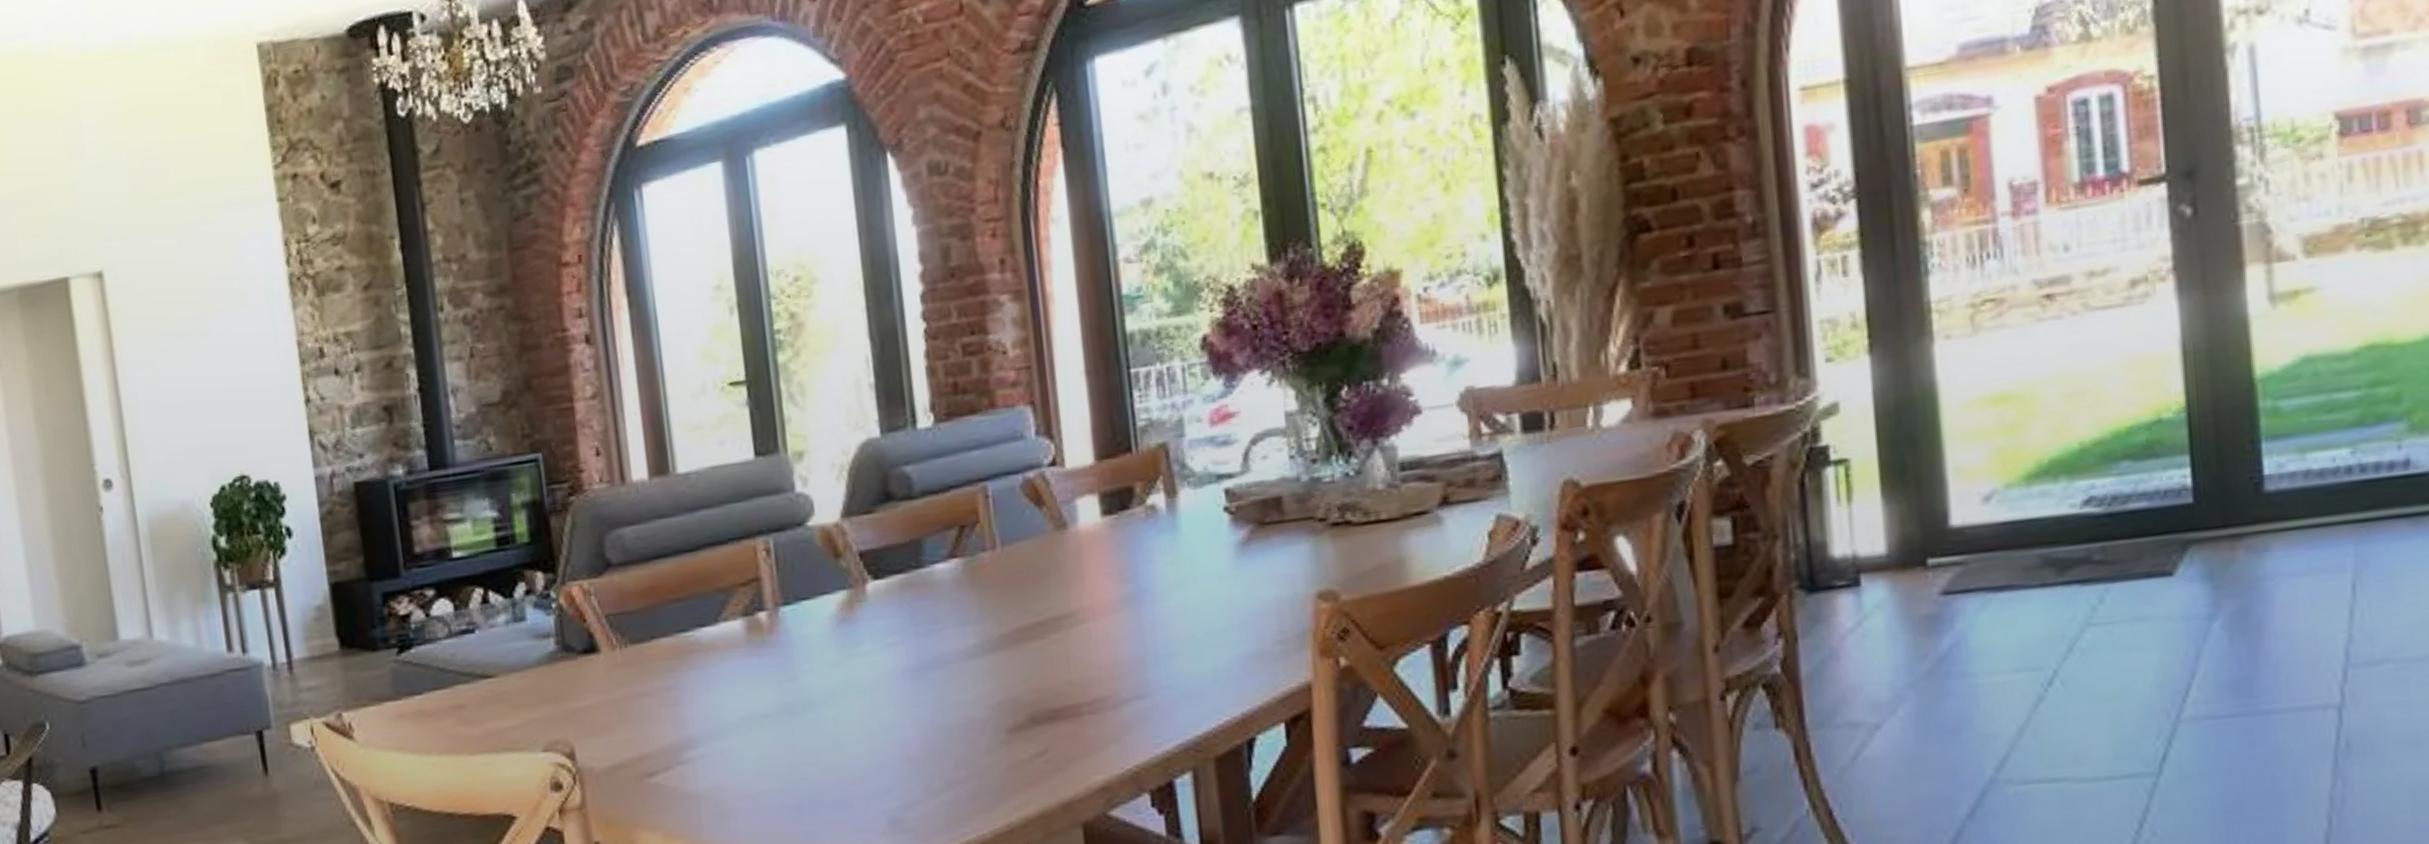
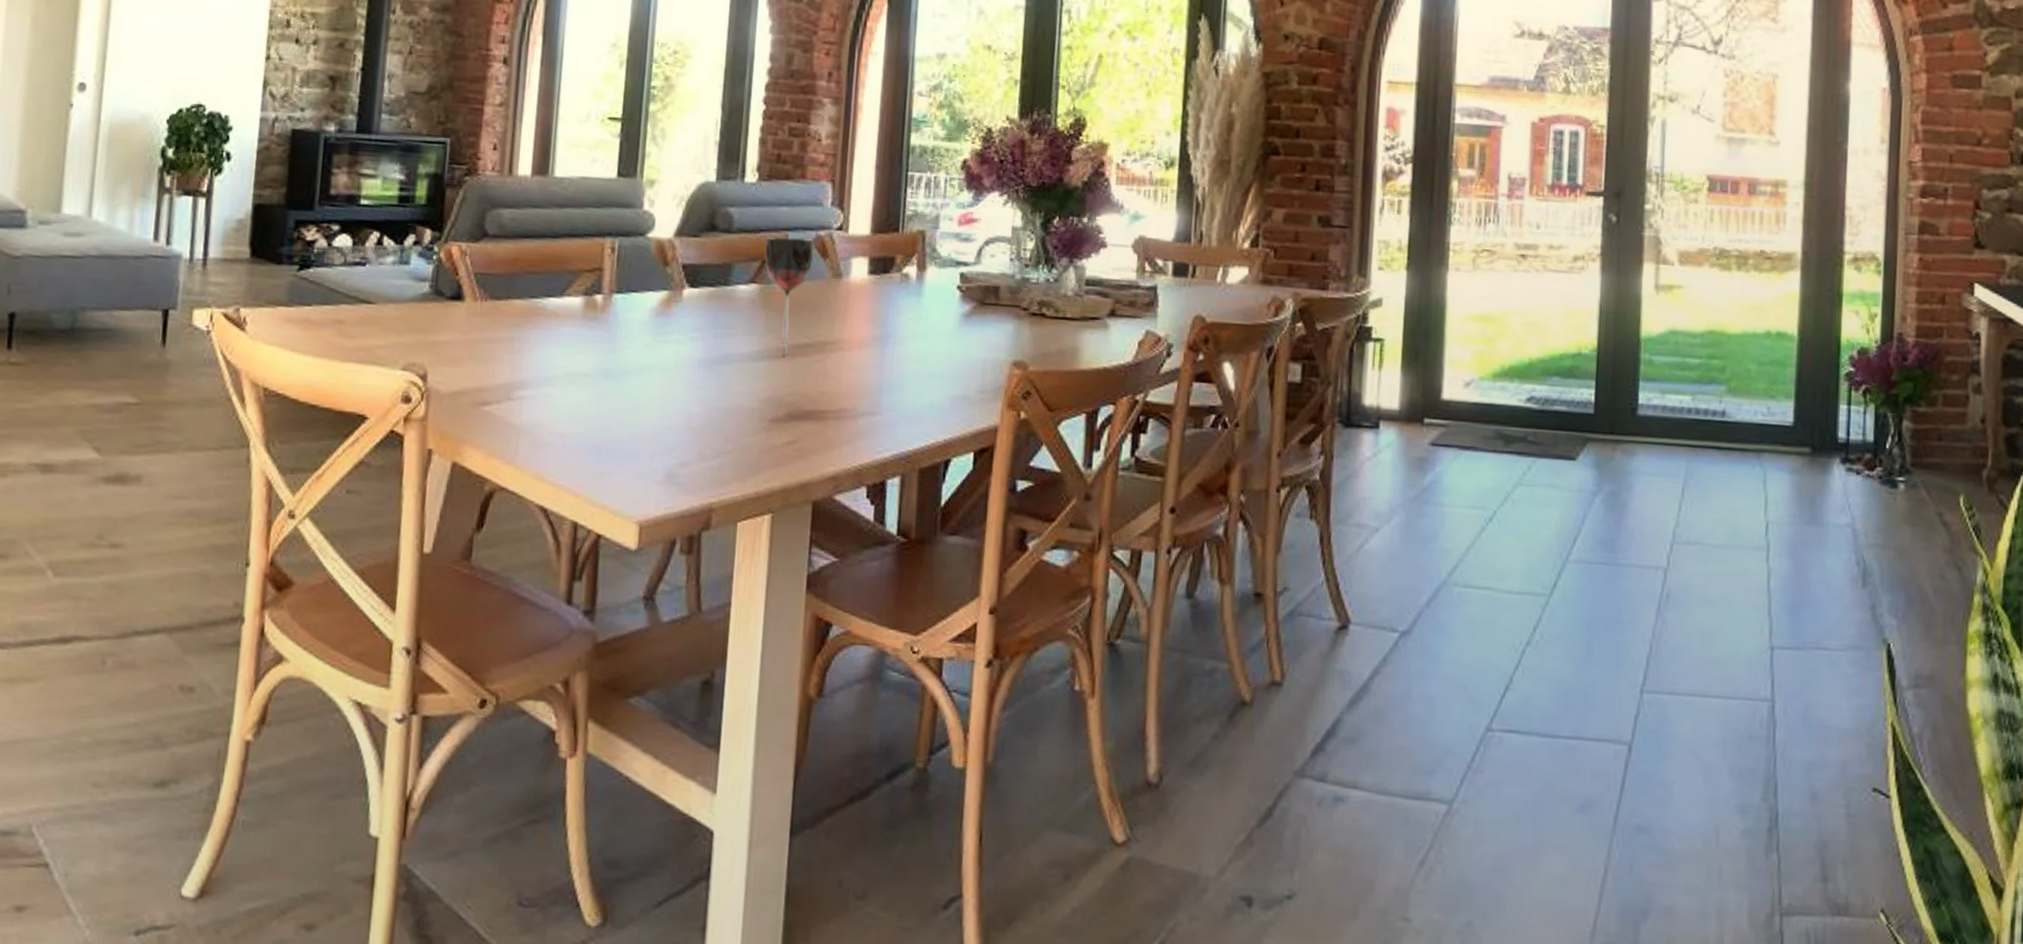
wineglass: none [958,485,1028,650] -> present [764,237,814,359]

